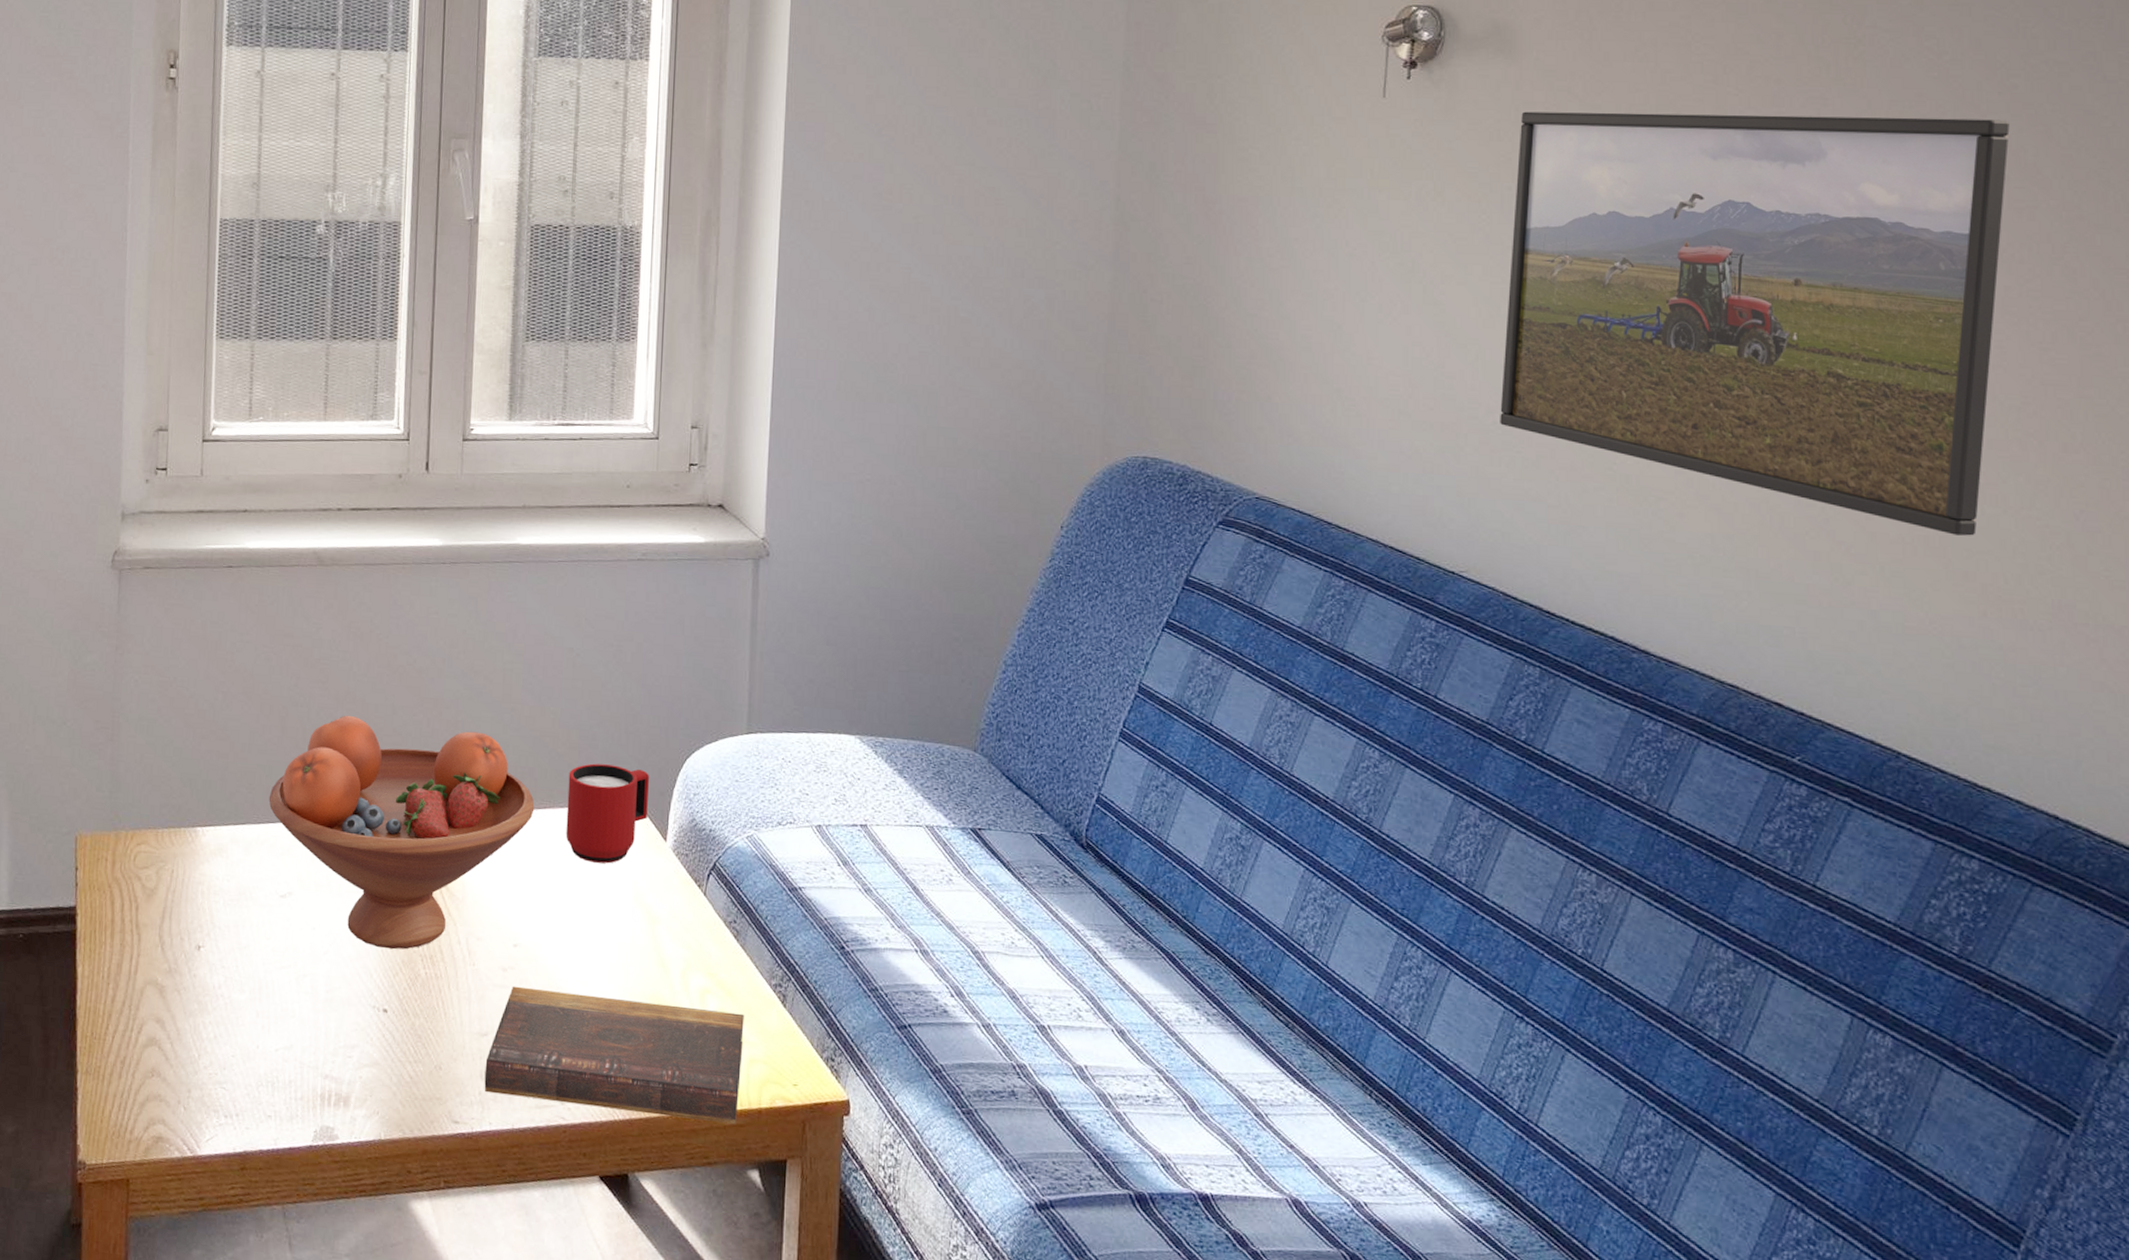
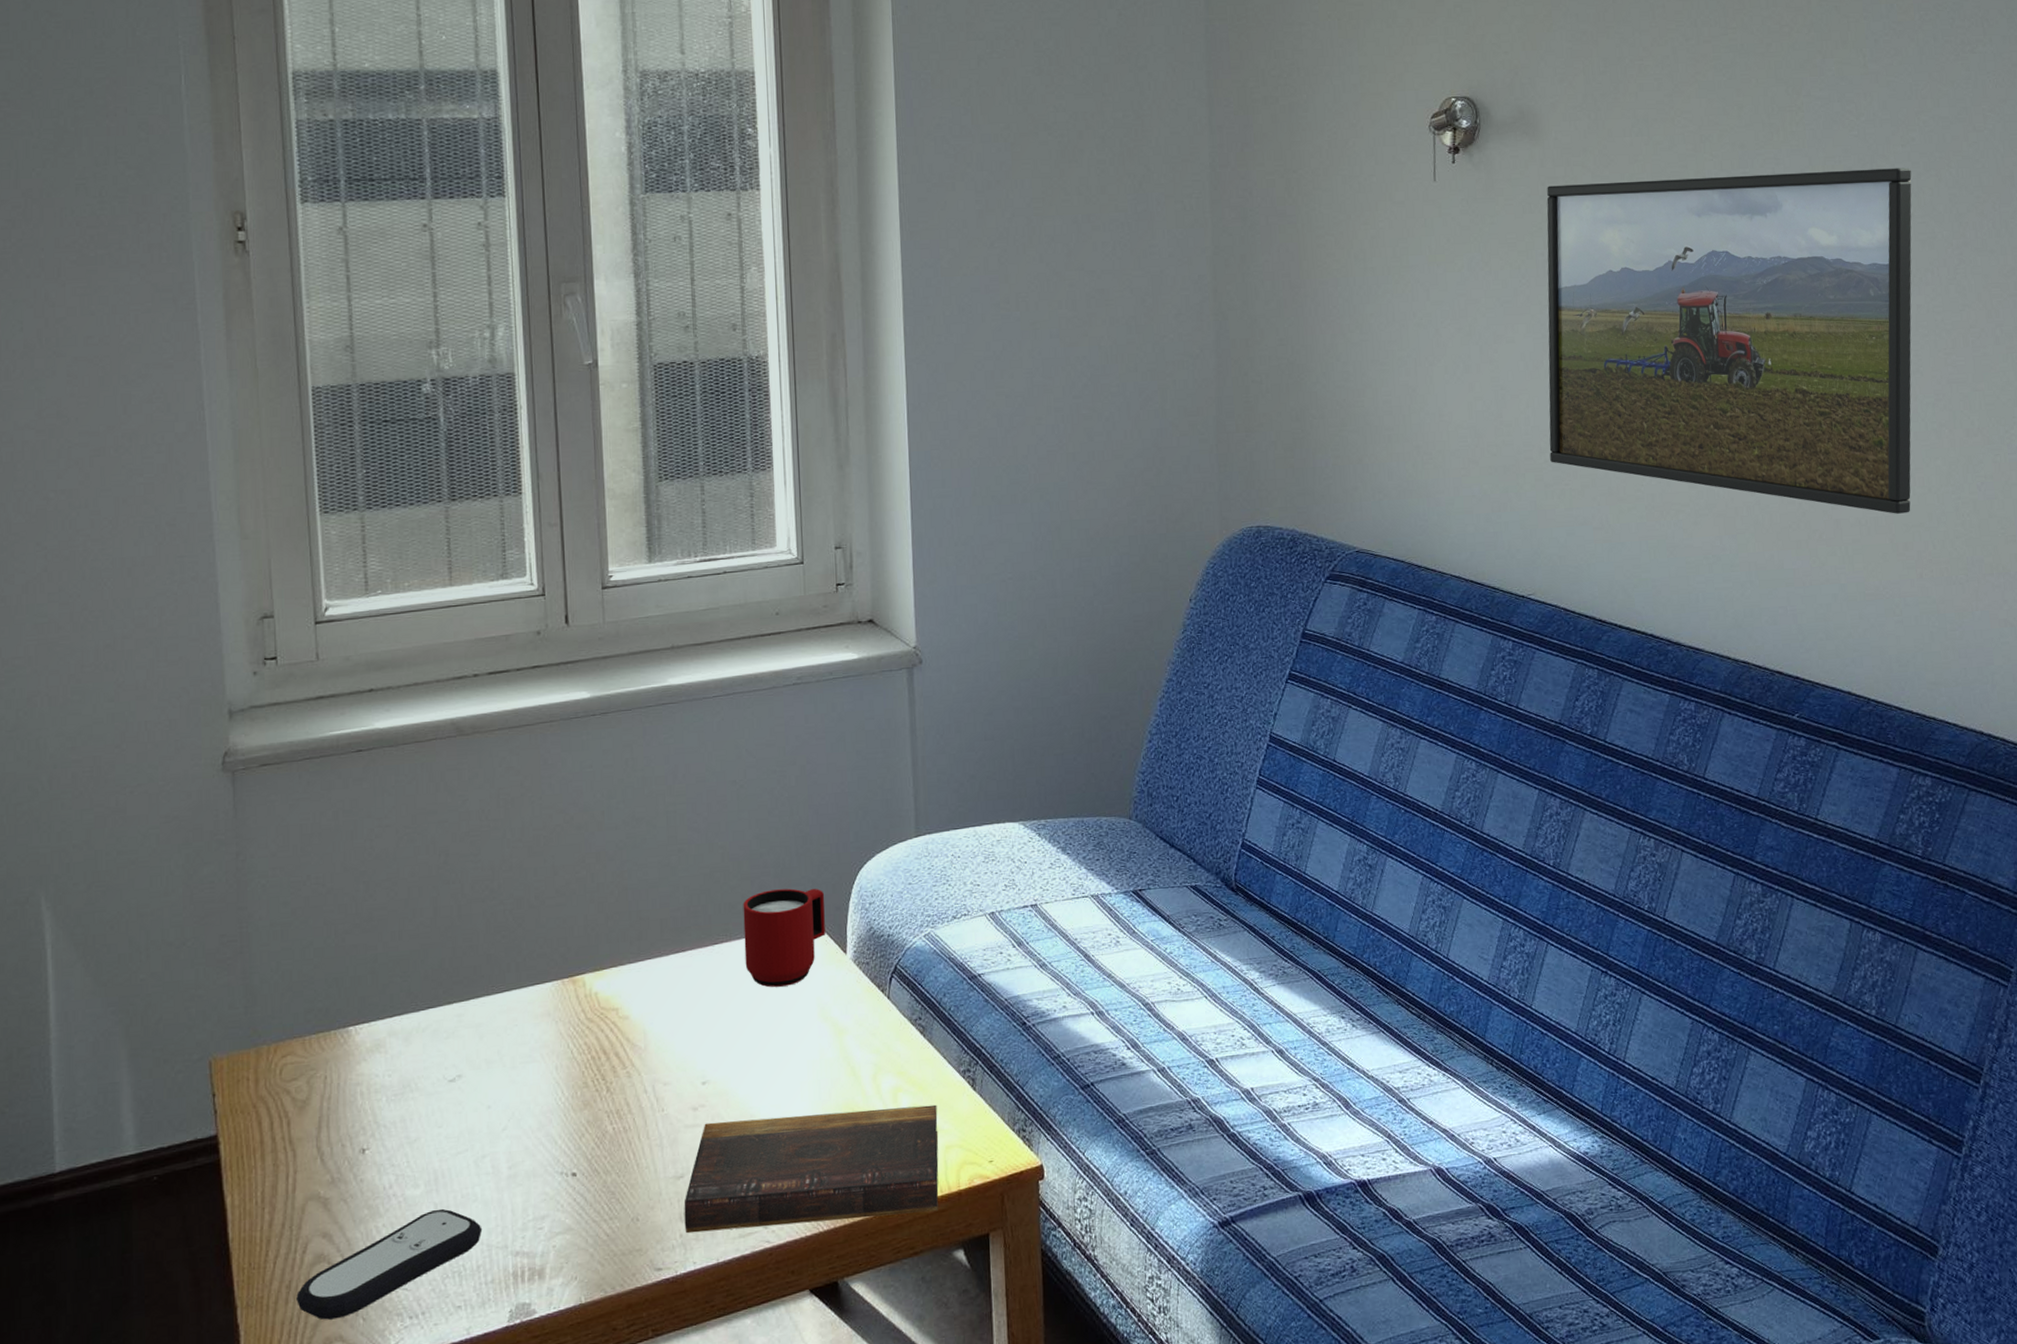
remote control: none [128,1017,297,1103] -> present [296,1208,483,1320]
fruit bowl: present [268,715,535,950] -> none [426,878,711,1113]

